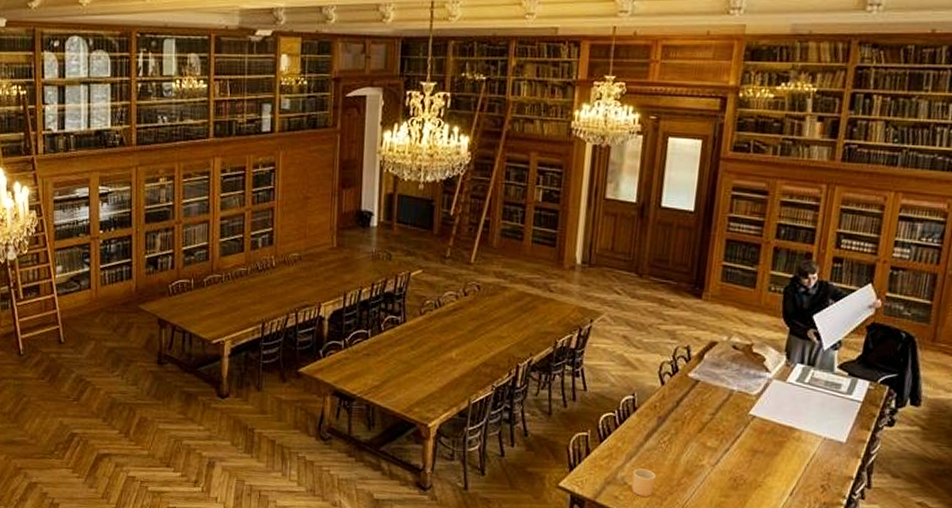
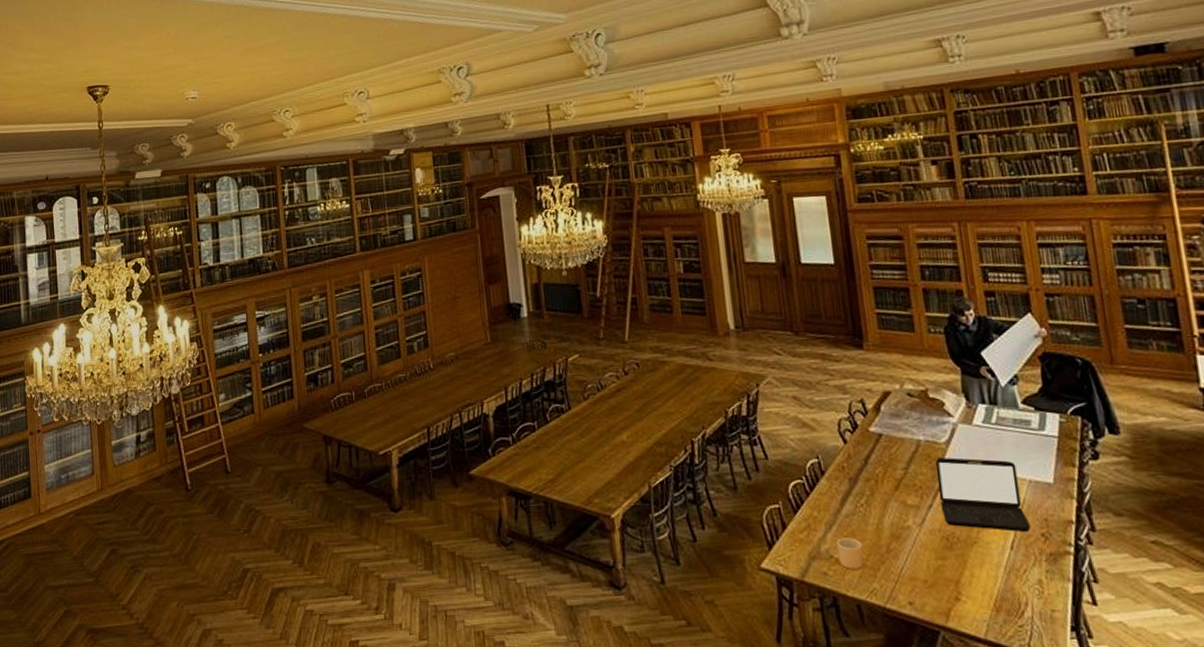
laptop: none [736,407,816,482] -> present [935,457,1031,532]

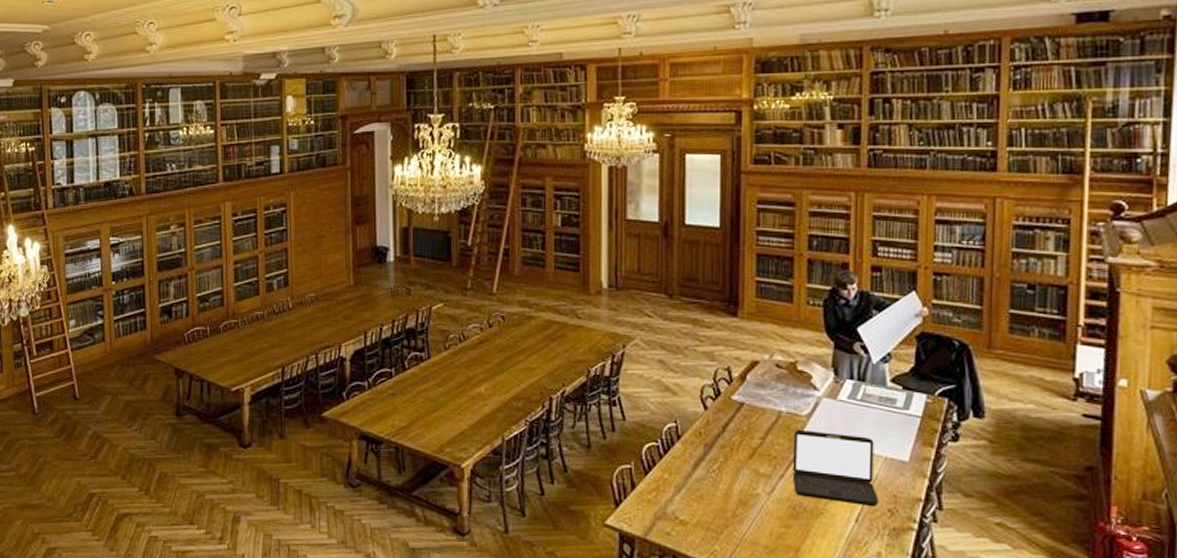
mug: present [836,538,864,569] -> none [683,501,708,531]

